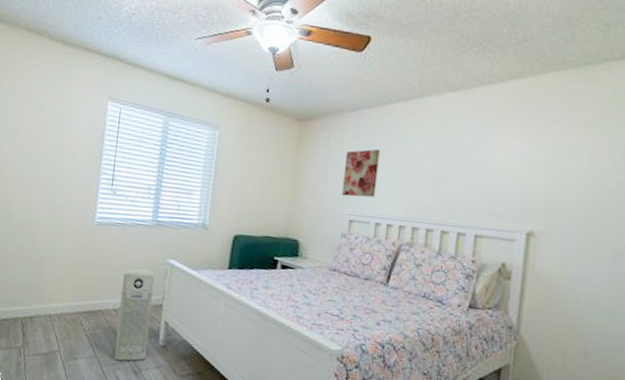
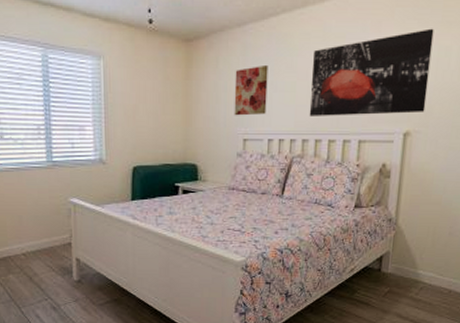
air purifier: present [113,268,155,361] -> none [26,211,63,301]
wall art: none [420,128,561,213] -> present [309,28,434,116]

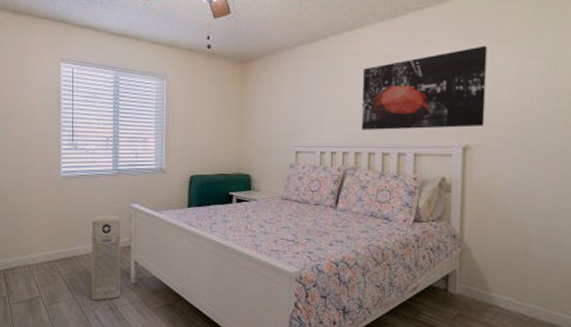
air purifier: none [26,211,63,301] -> present [91,215,121,301]
wall art: present [234,64,268,116] -> none [286,82,319,130]

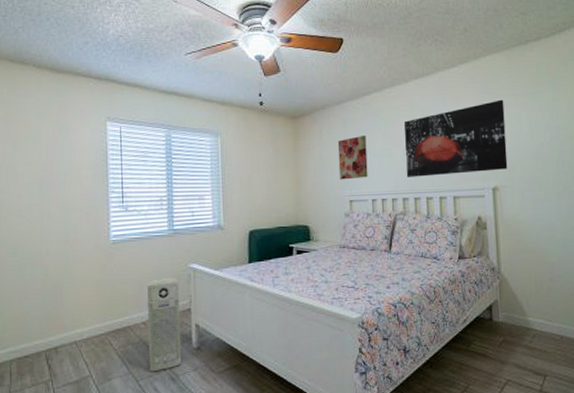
wall art: none [286,82,319,130] -> present [337,135,368,180]

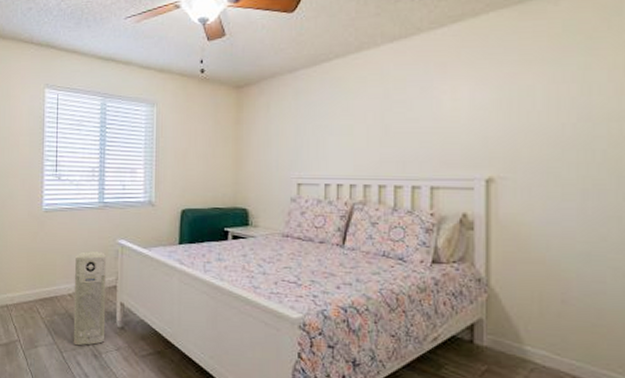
wall art: present [337,135,368,180] -> none [286,108,322,160]
wall art: present [404,99,508,177] -> none [370,67,510,161]

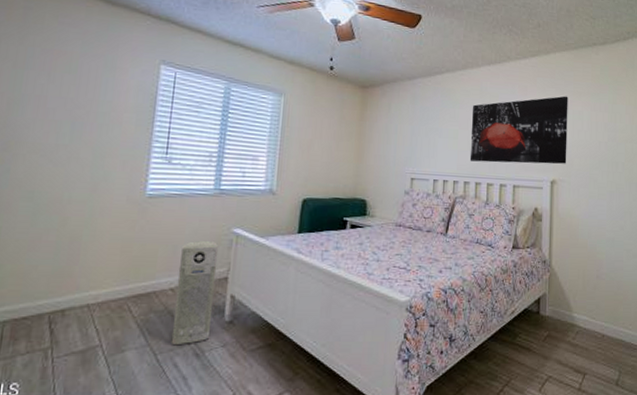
wall art: none [370,67,510,161] -> present [469,96,568,164]

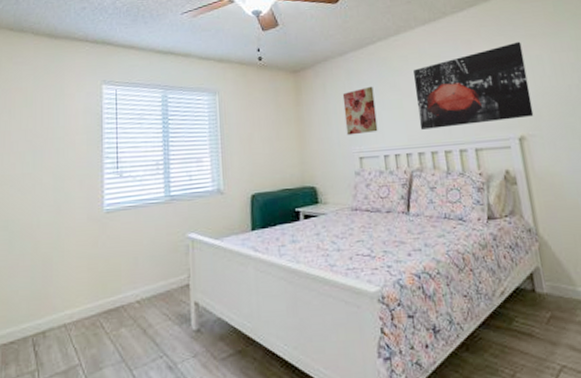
air purifier: present [171,241,219,346] -> none [142,249,180,360]
wall art: none [403,113,434,157] -> present [342,86,378,136]

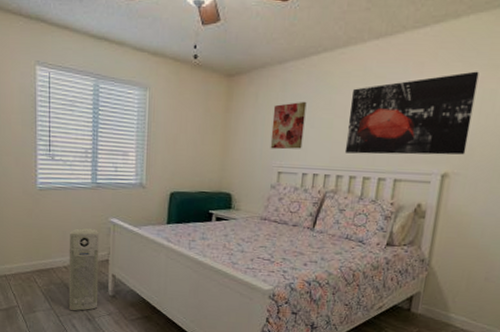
air purifier: none [142,249,180,360] -> present [68,228,100,311]

